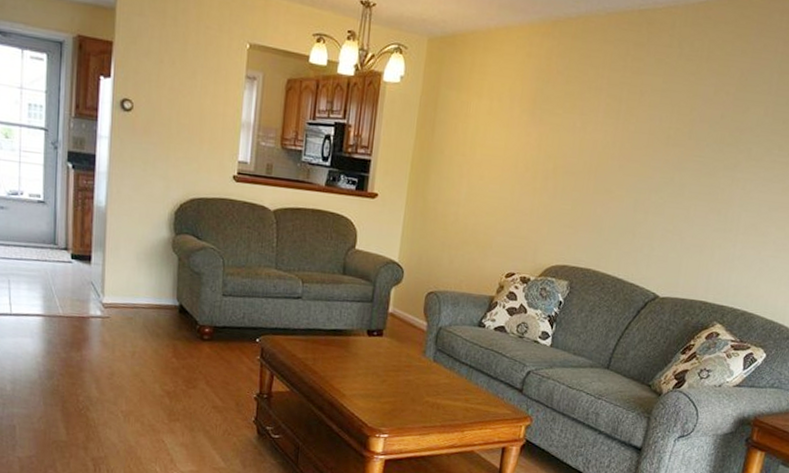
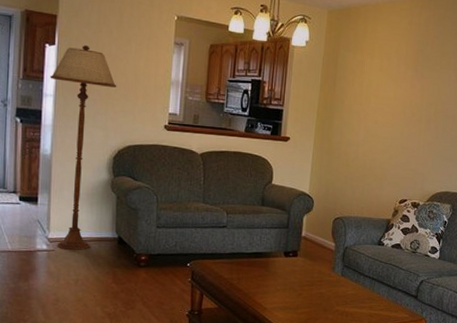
floor lamp: none [104,78,180,319] -> present [50,45,117,250]

